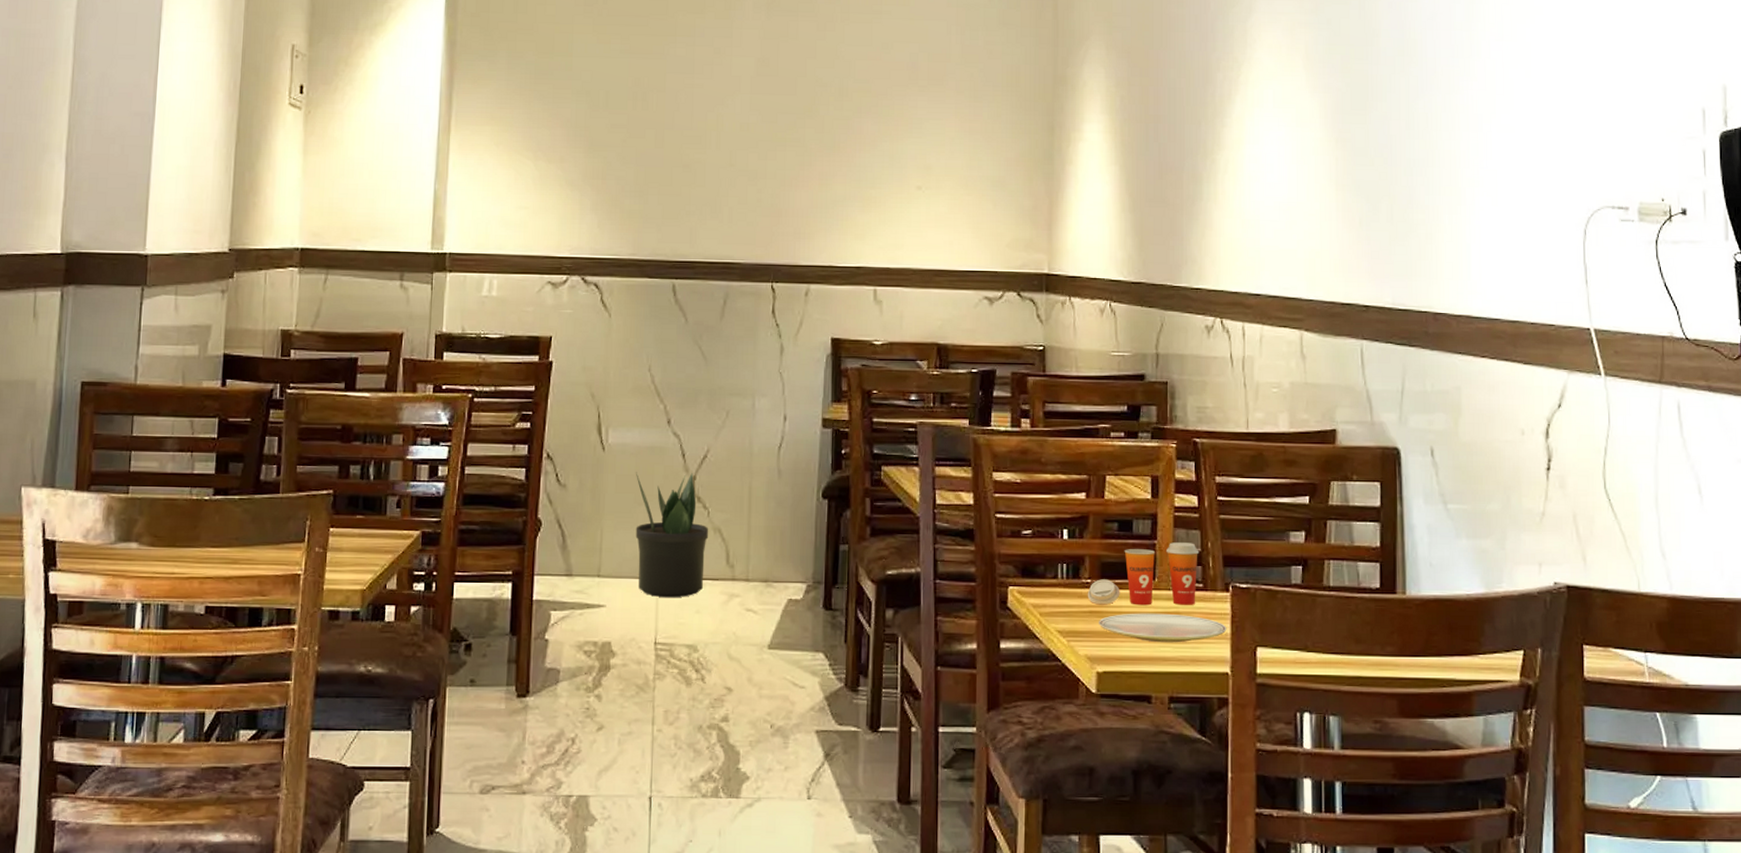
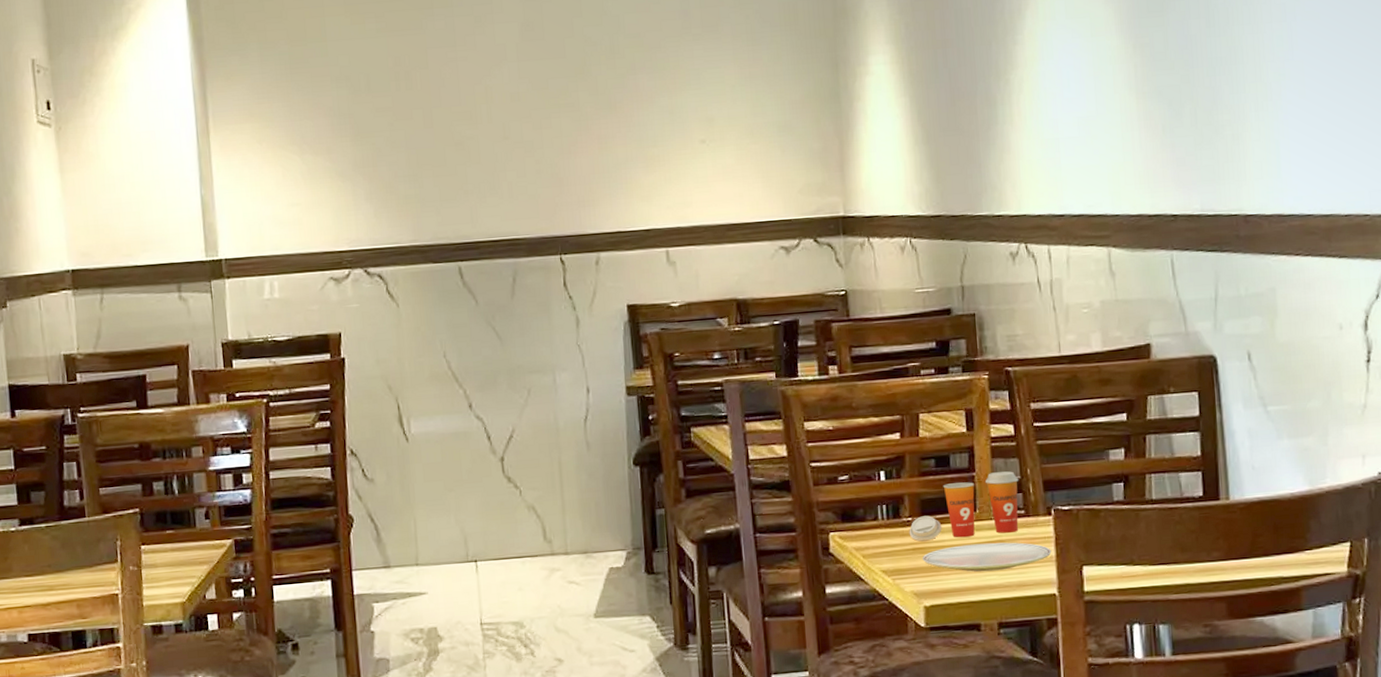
planter: present [635,472,709,597] -> none [443,454,523,579]

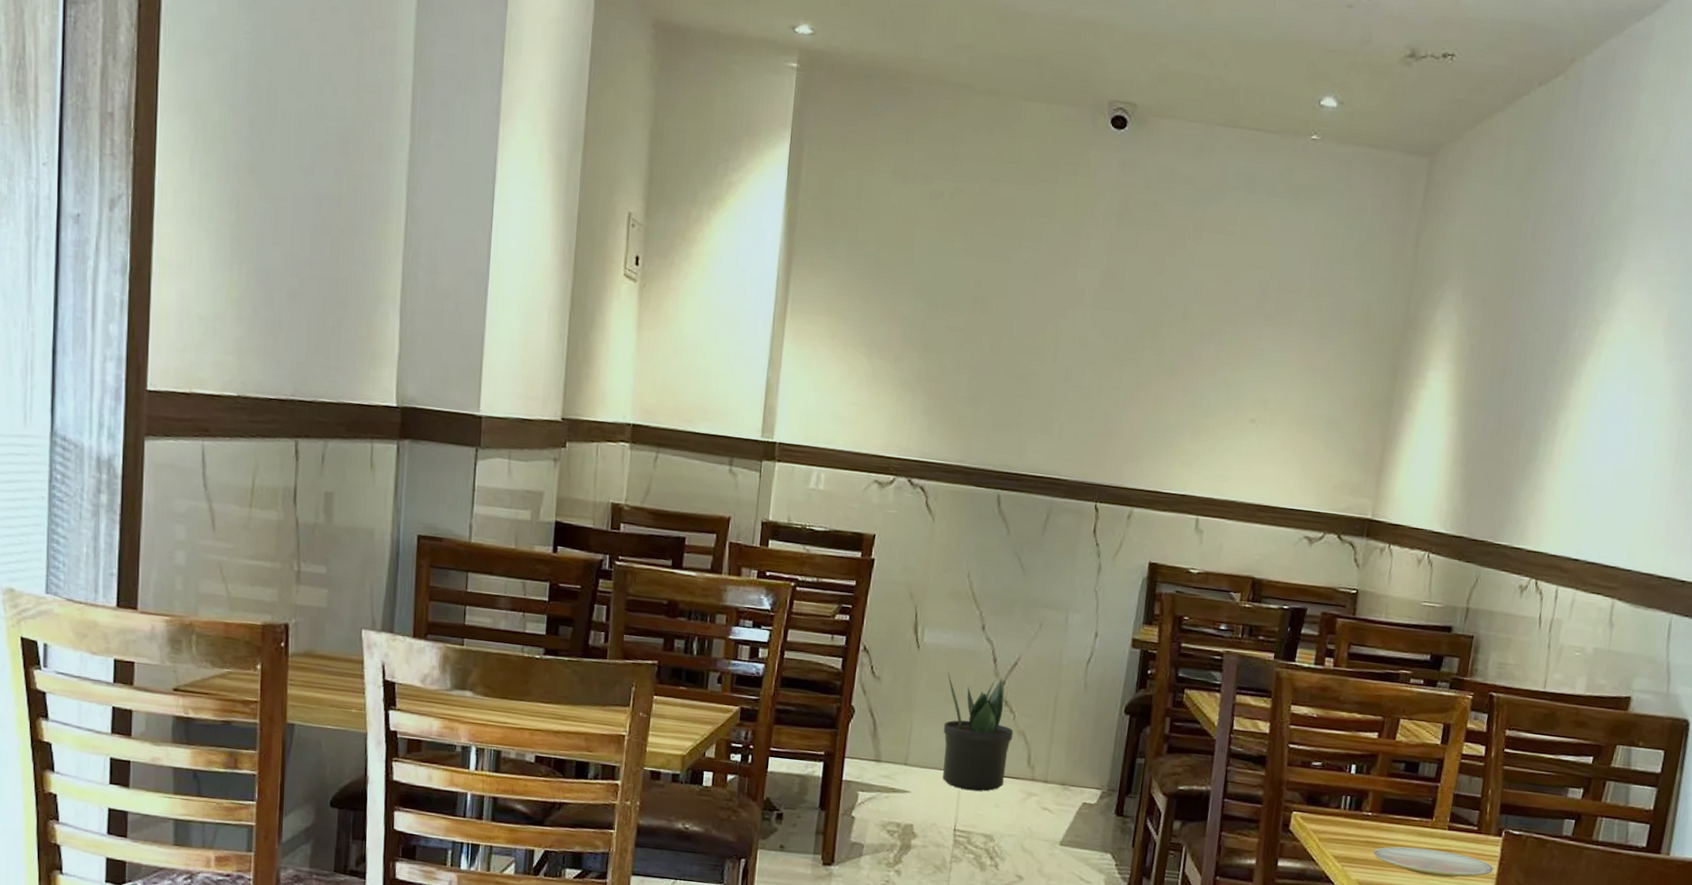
planter: none [443,454,523,579] -> present [942,672,1014,791]
beverage cup: present [909,471,1019,543] -> none [1366,786,1479,846]

